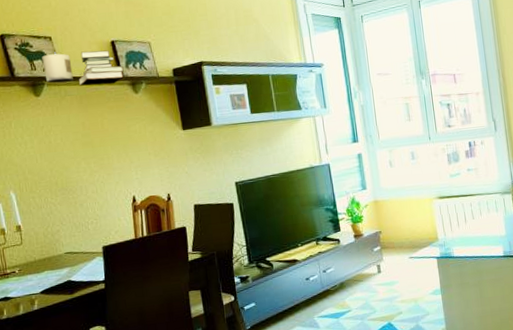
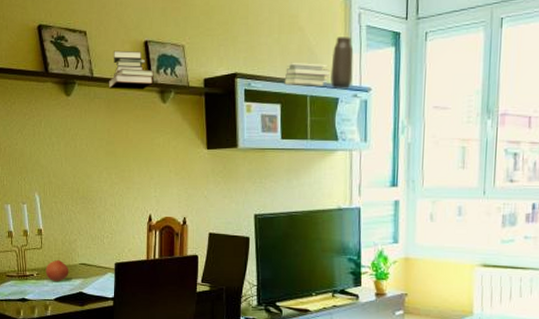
fruit: none [28,252,54,275] -> present [45,259,69,281]
candle: present [42,52,73,84] -> none [75,48,104,83]
books: none [246,47,286,68] -> present [284,62,330,86]
vase: none [286,24,307,67] -> present [331,37,354,89]

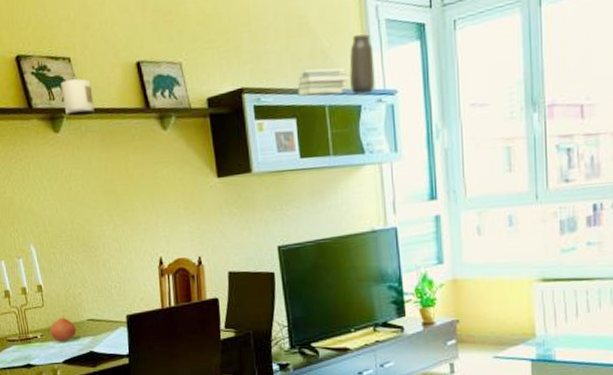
candle: none [75,48,104,83] -> present [60,76,95,117]
books: present [108,50,154,90] -> none [100,73,151,120]

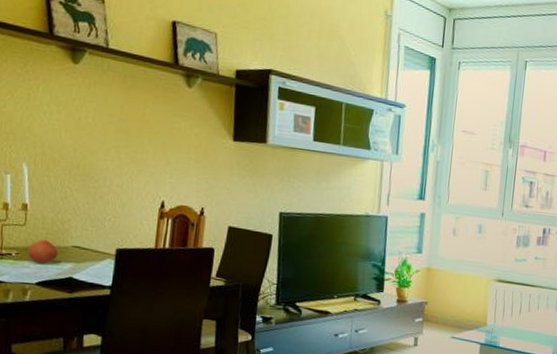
candle: present [60,76,95,117] -> none [88,17,122,56]
books: present [297,67,349,97] -> none [320,68,367,96]
vase: present [349,34,375,95] -> none [367,52,391,102]

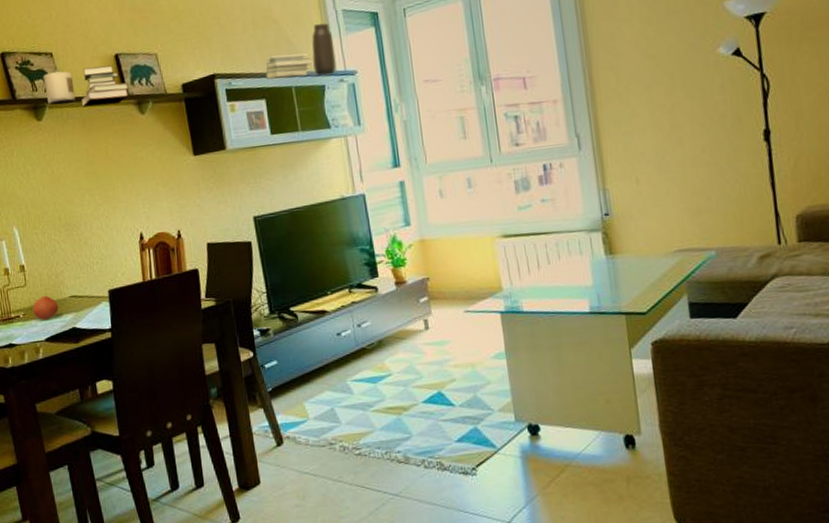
candle: none [88,17,122,56] -> present [43,69,76,106]
books: none [126,24,181,71] -> present [80,65,129,108]
books: none [320,68,367,96] -> present [265,53,312,80]
vase: none [367,52,391,102] -> present [311,23,337,76]

